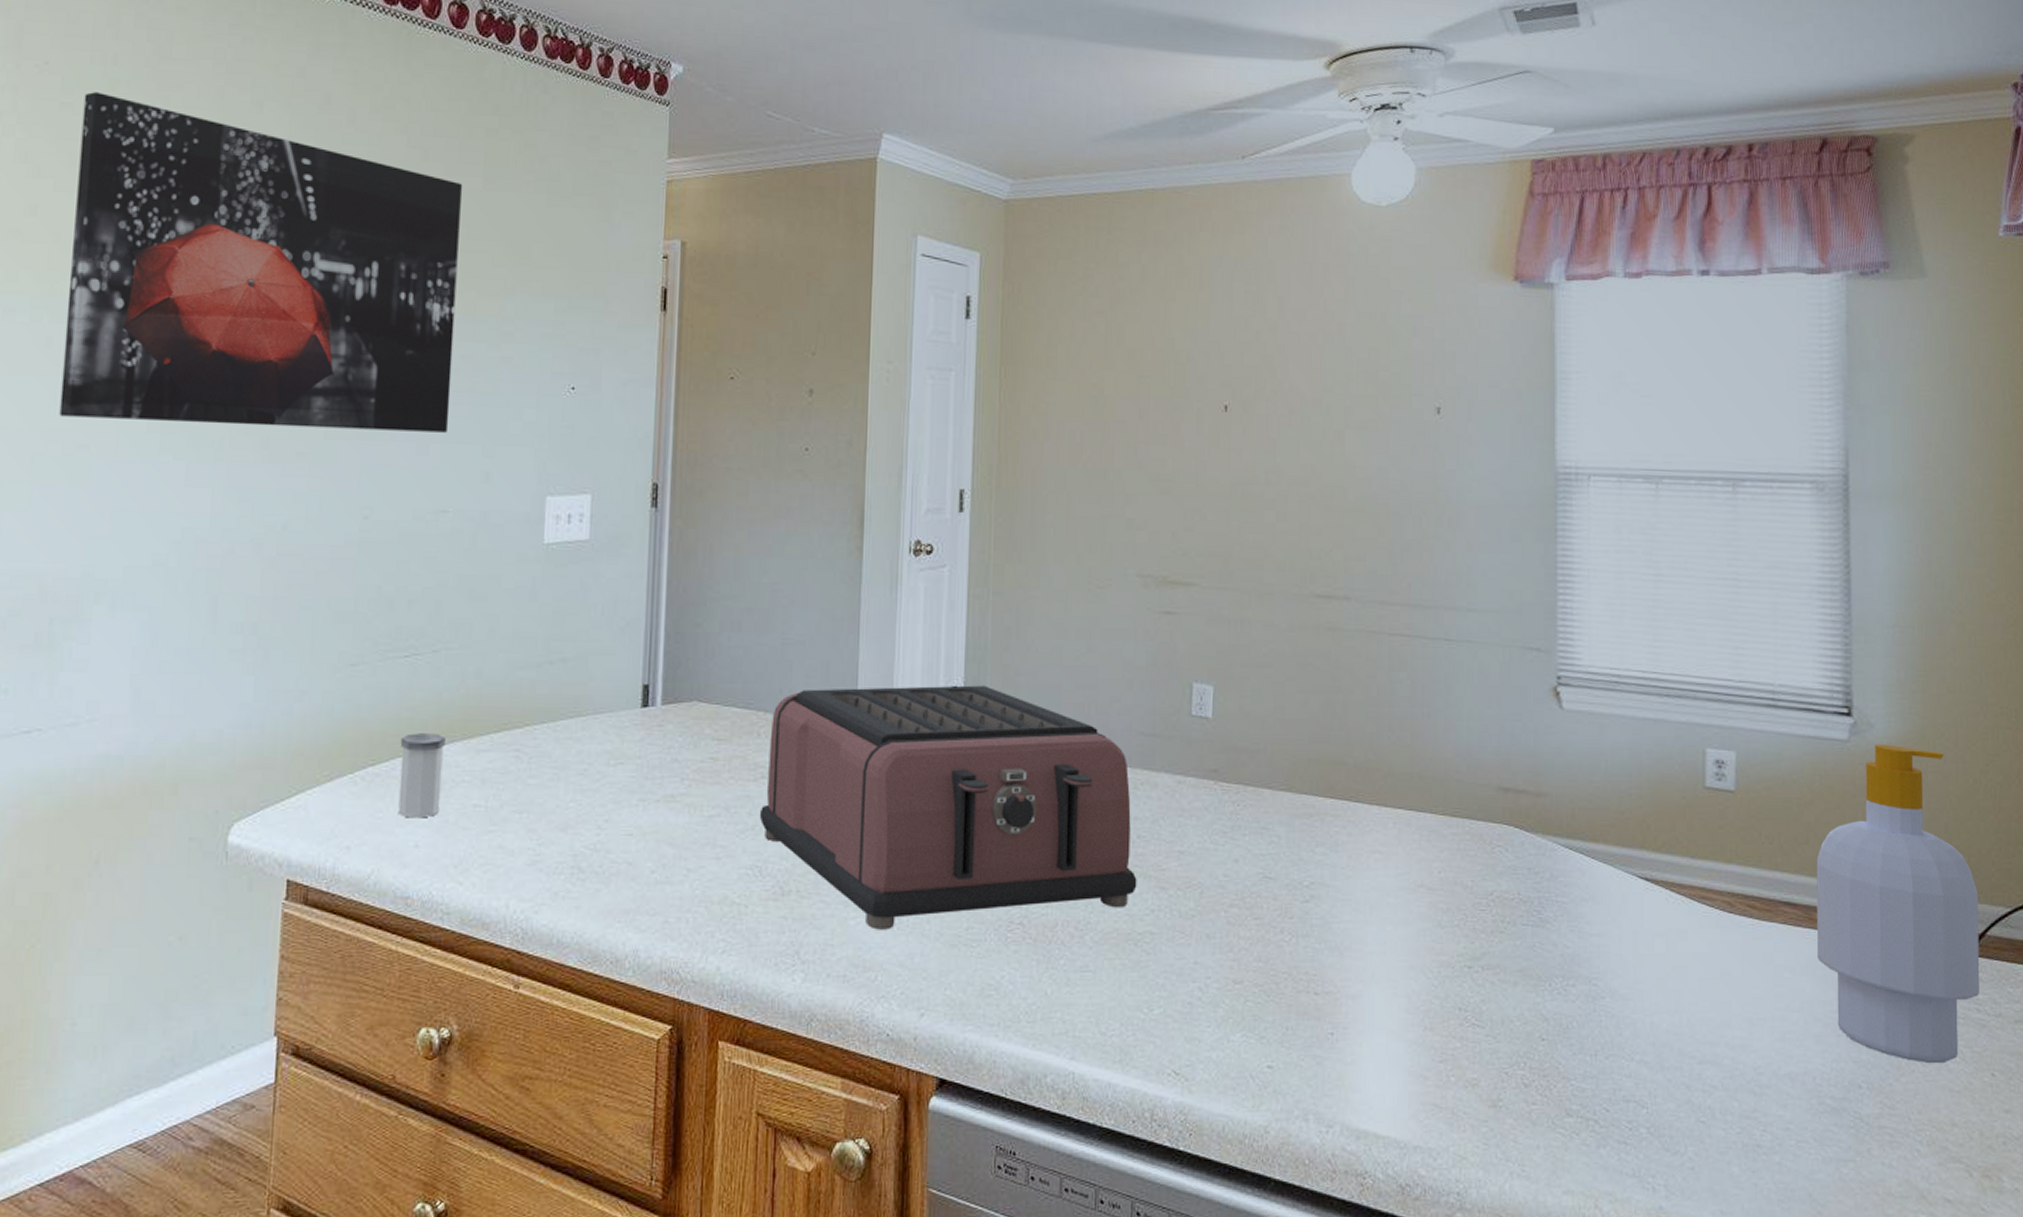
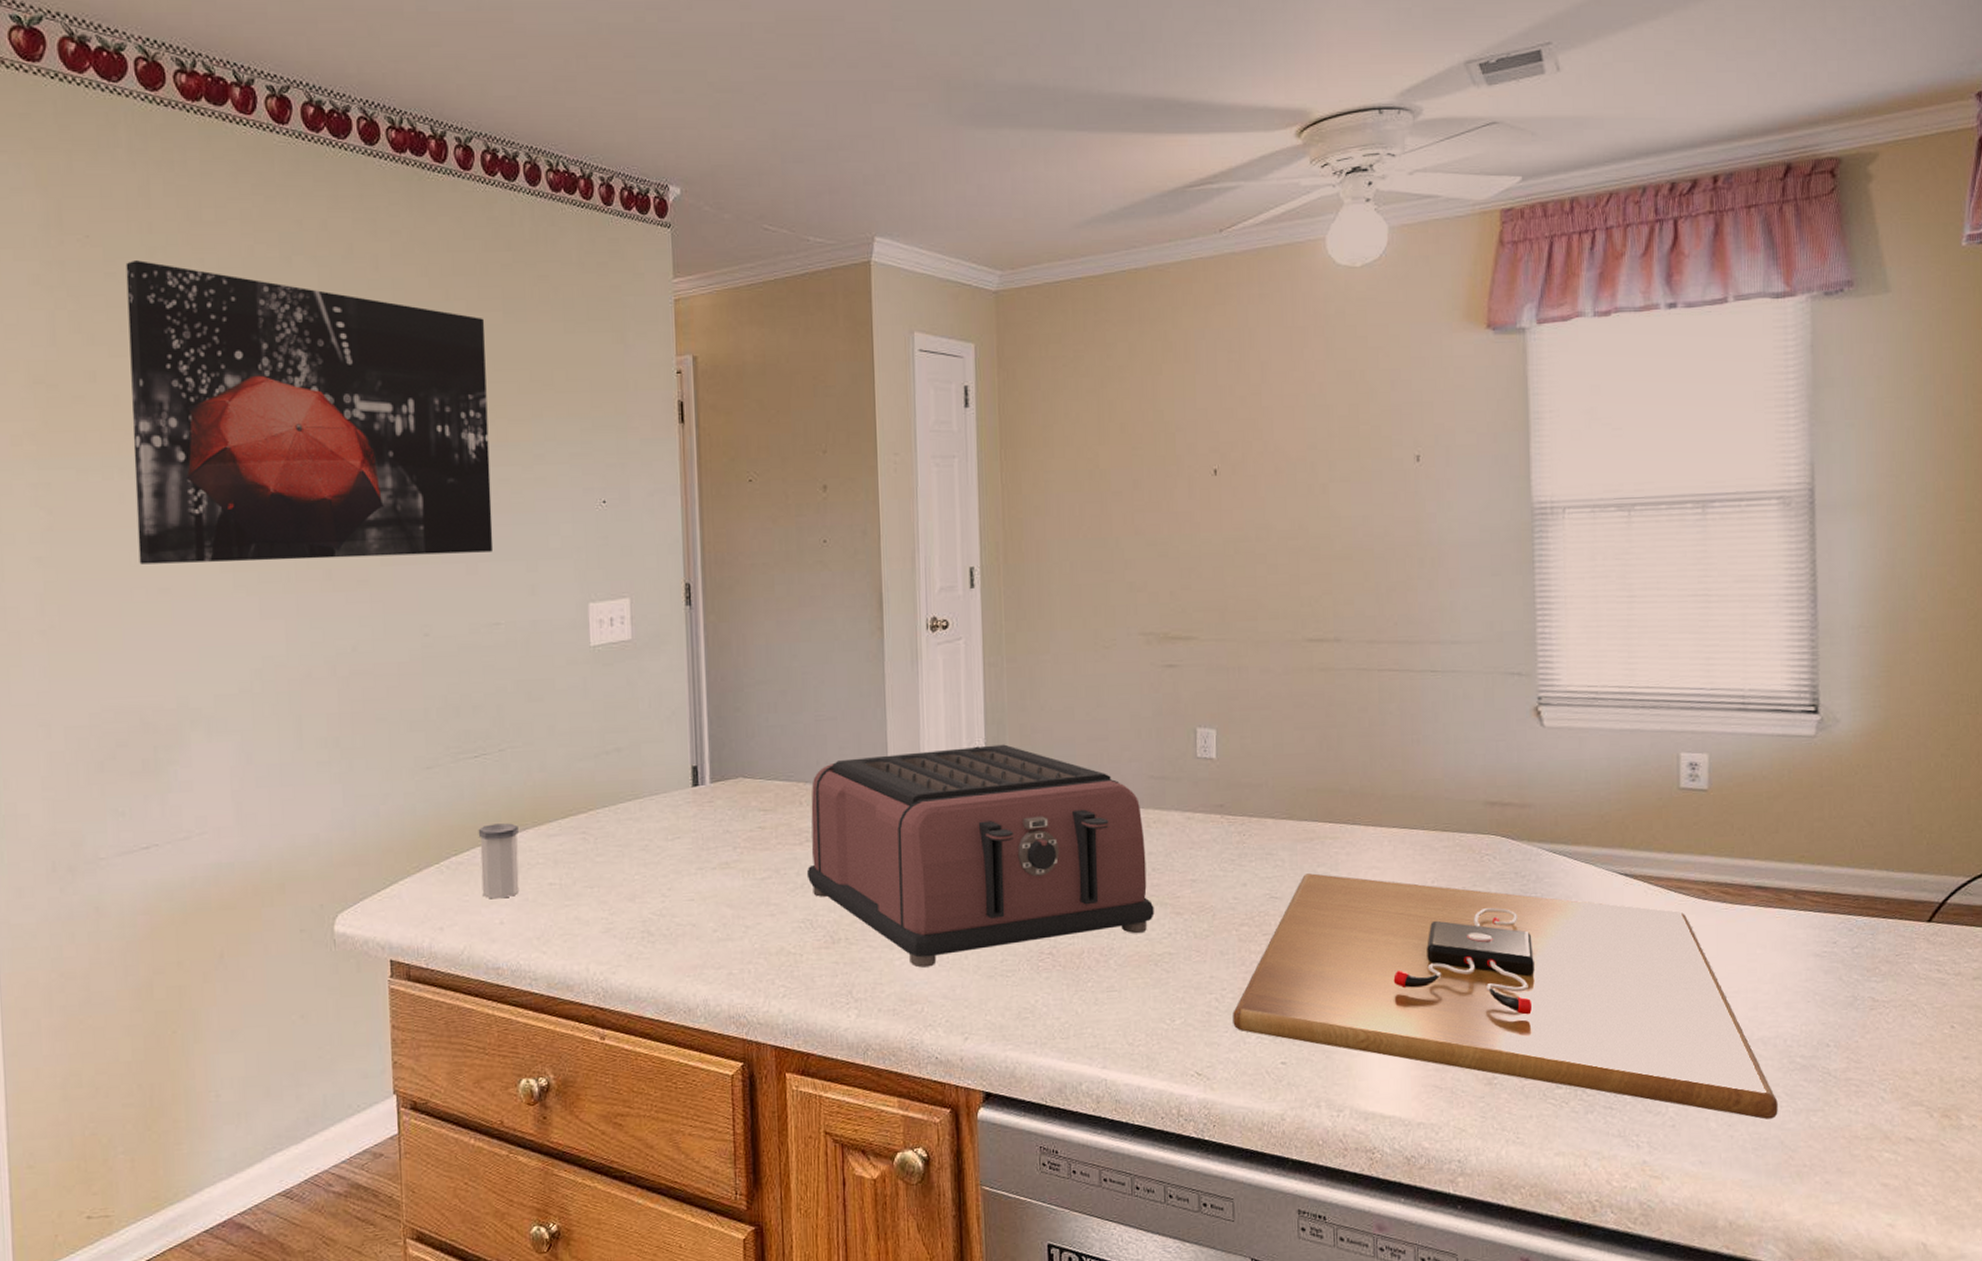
cutting board: none [1217,853,1806,1167] -> present [1233,873,1778,1120]
soap bottle: present [1816,744,1980,1064] -> none [1786,736,1940,1021]

